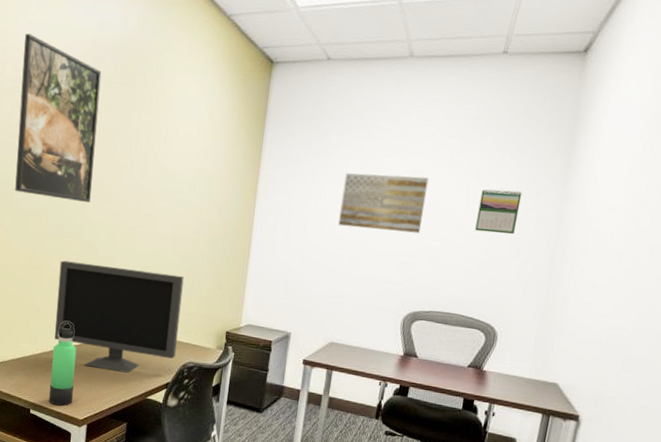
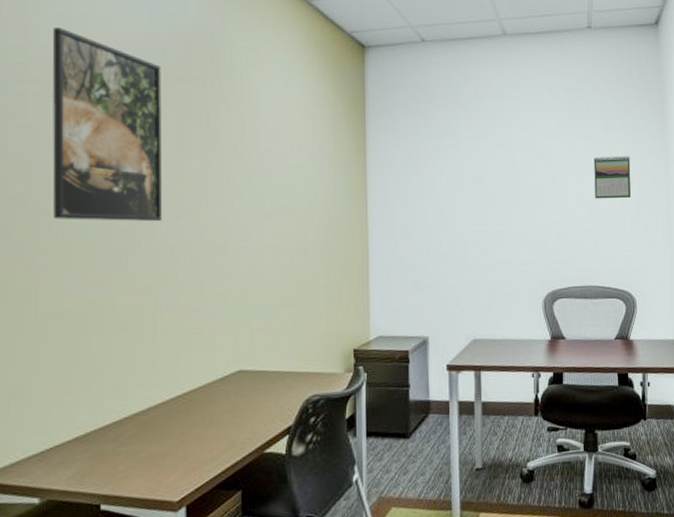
thermos bottle: present [48,320,77,406] -> none [127,374,162,490]
monitor: present [55,260,184,373] -> none [127,292,295,428]
wall art: present [338,173,429,233] -> none [459,151,544,211]

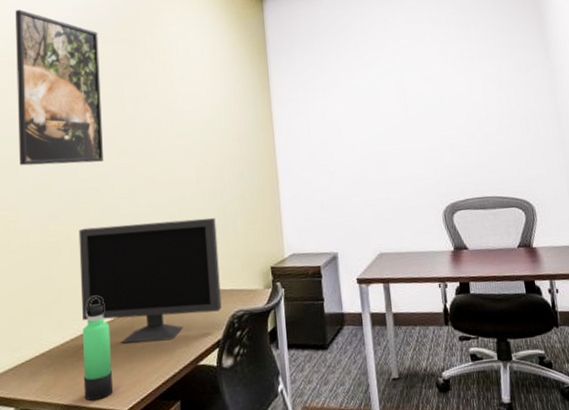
monitor: none [127,292,295,428] -> present [78,217,222,344]
thermos bottle: none [127,374,162,490] -> present [82,295,113,401]
calendar: present [593,155,631,199] -> none [478,70,519,114]

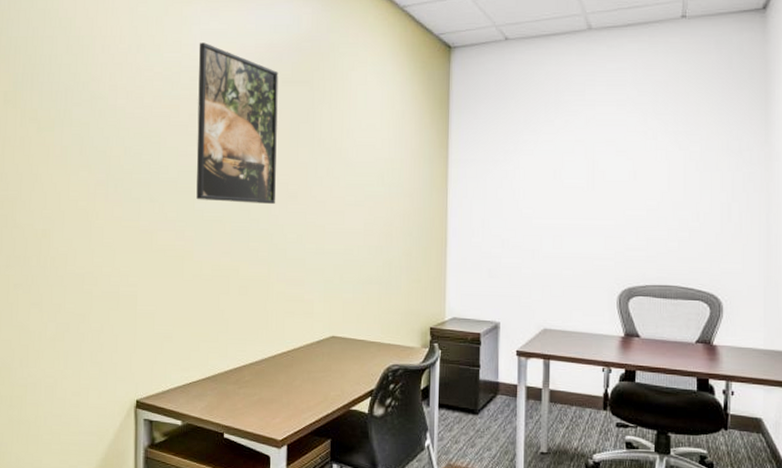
monitor: present [78,217,222,344] -> none [246,267,380,383]
thermos bottle: present [82,295,113,401] -> none [243,331,271,426]

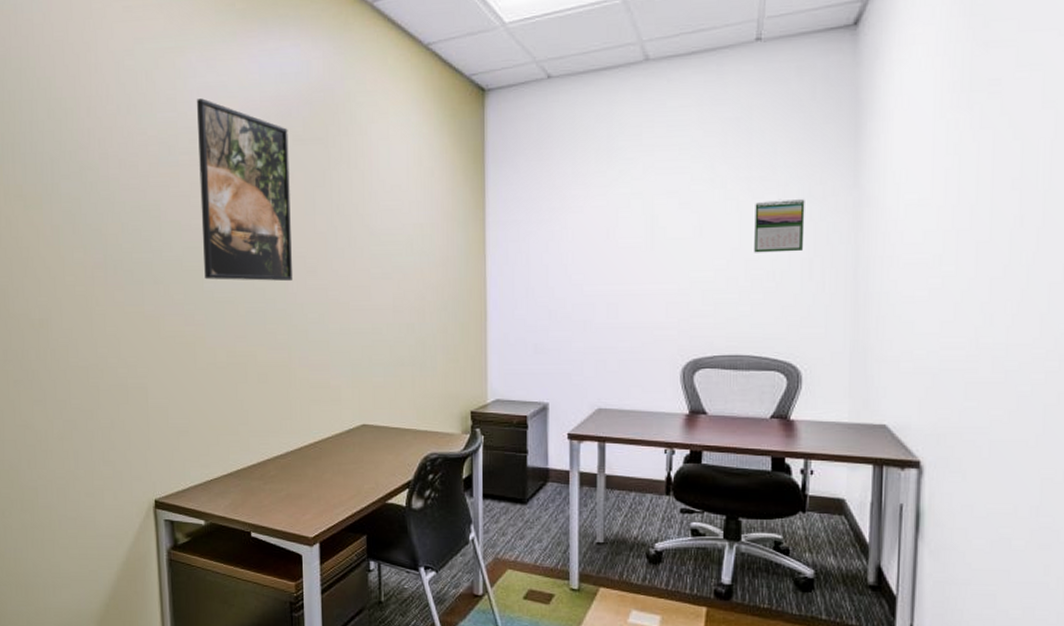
calendar: none [681,151,724,197] -> present [754,198,805,253]

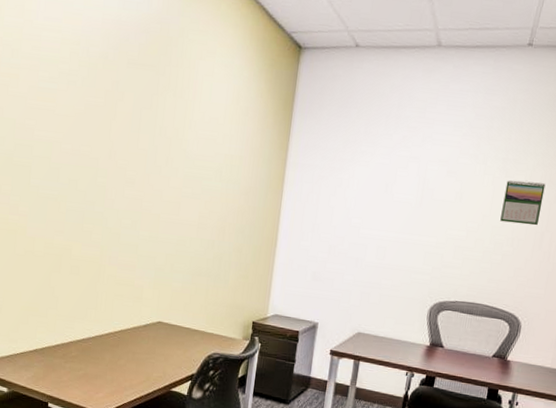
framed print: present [196,98,292,282] -> none [32,10,124,189]

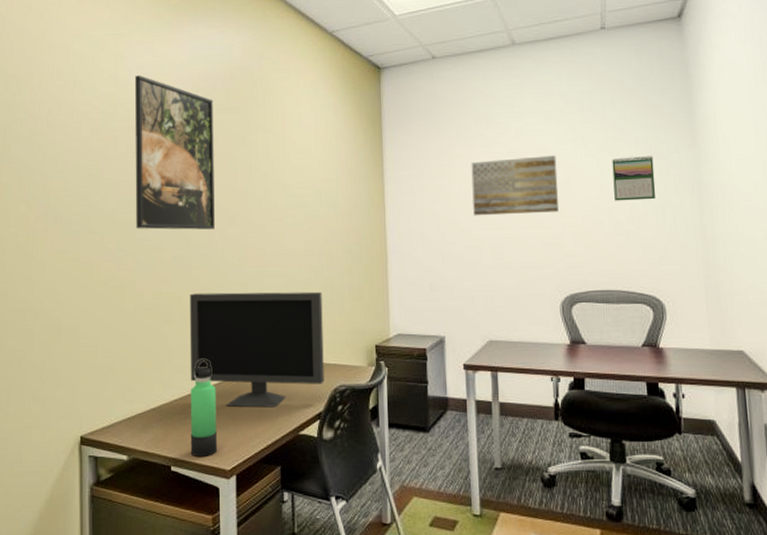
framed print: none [32,10,124,189] -> present [134,75,215,230]
thermos bottle: none [67,310,98,399] -> present [190,358,217,456]
monitor: none [74,248,210,365] -> present [189,291,324,408]
wall art: none [366,162,456,223] -> present [471,155,559,216]

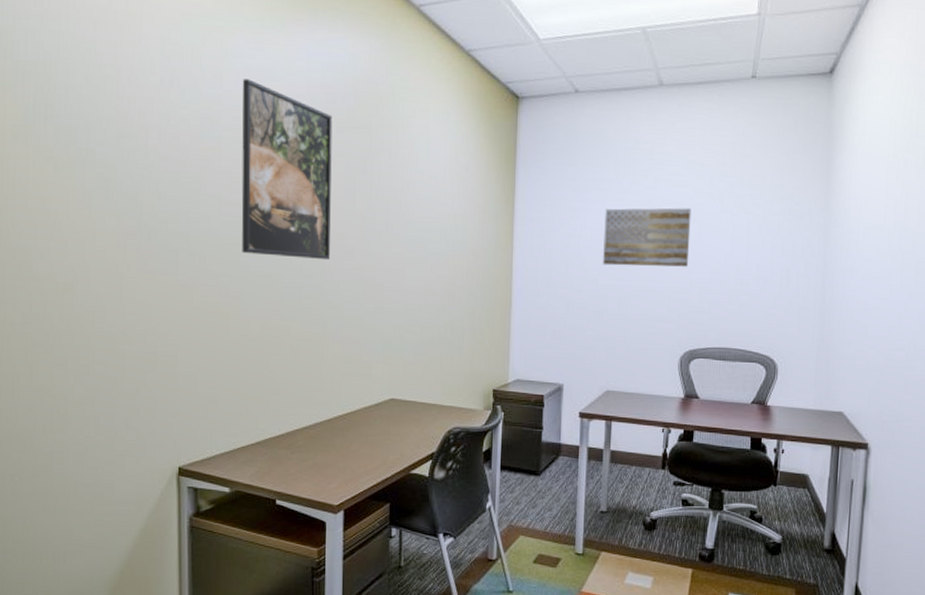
monitor: present [189,291,324,408] -> none [298,326,442,446]
thermos bottle: present [190,358,217,456] -> none [297,394,326,491]
calendar: present [612,155,656,201] -> none [743,215,786,261]

